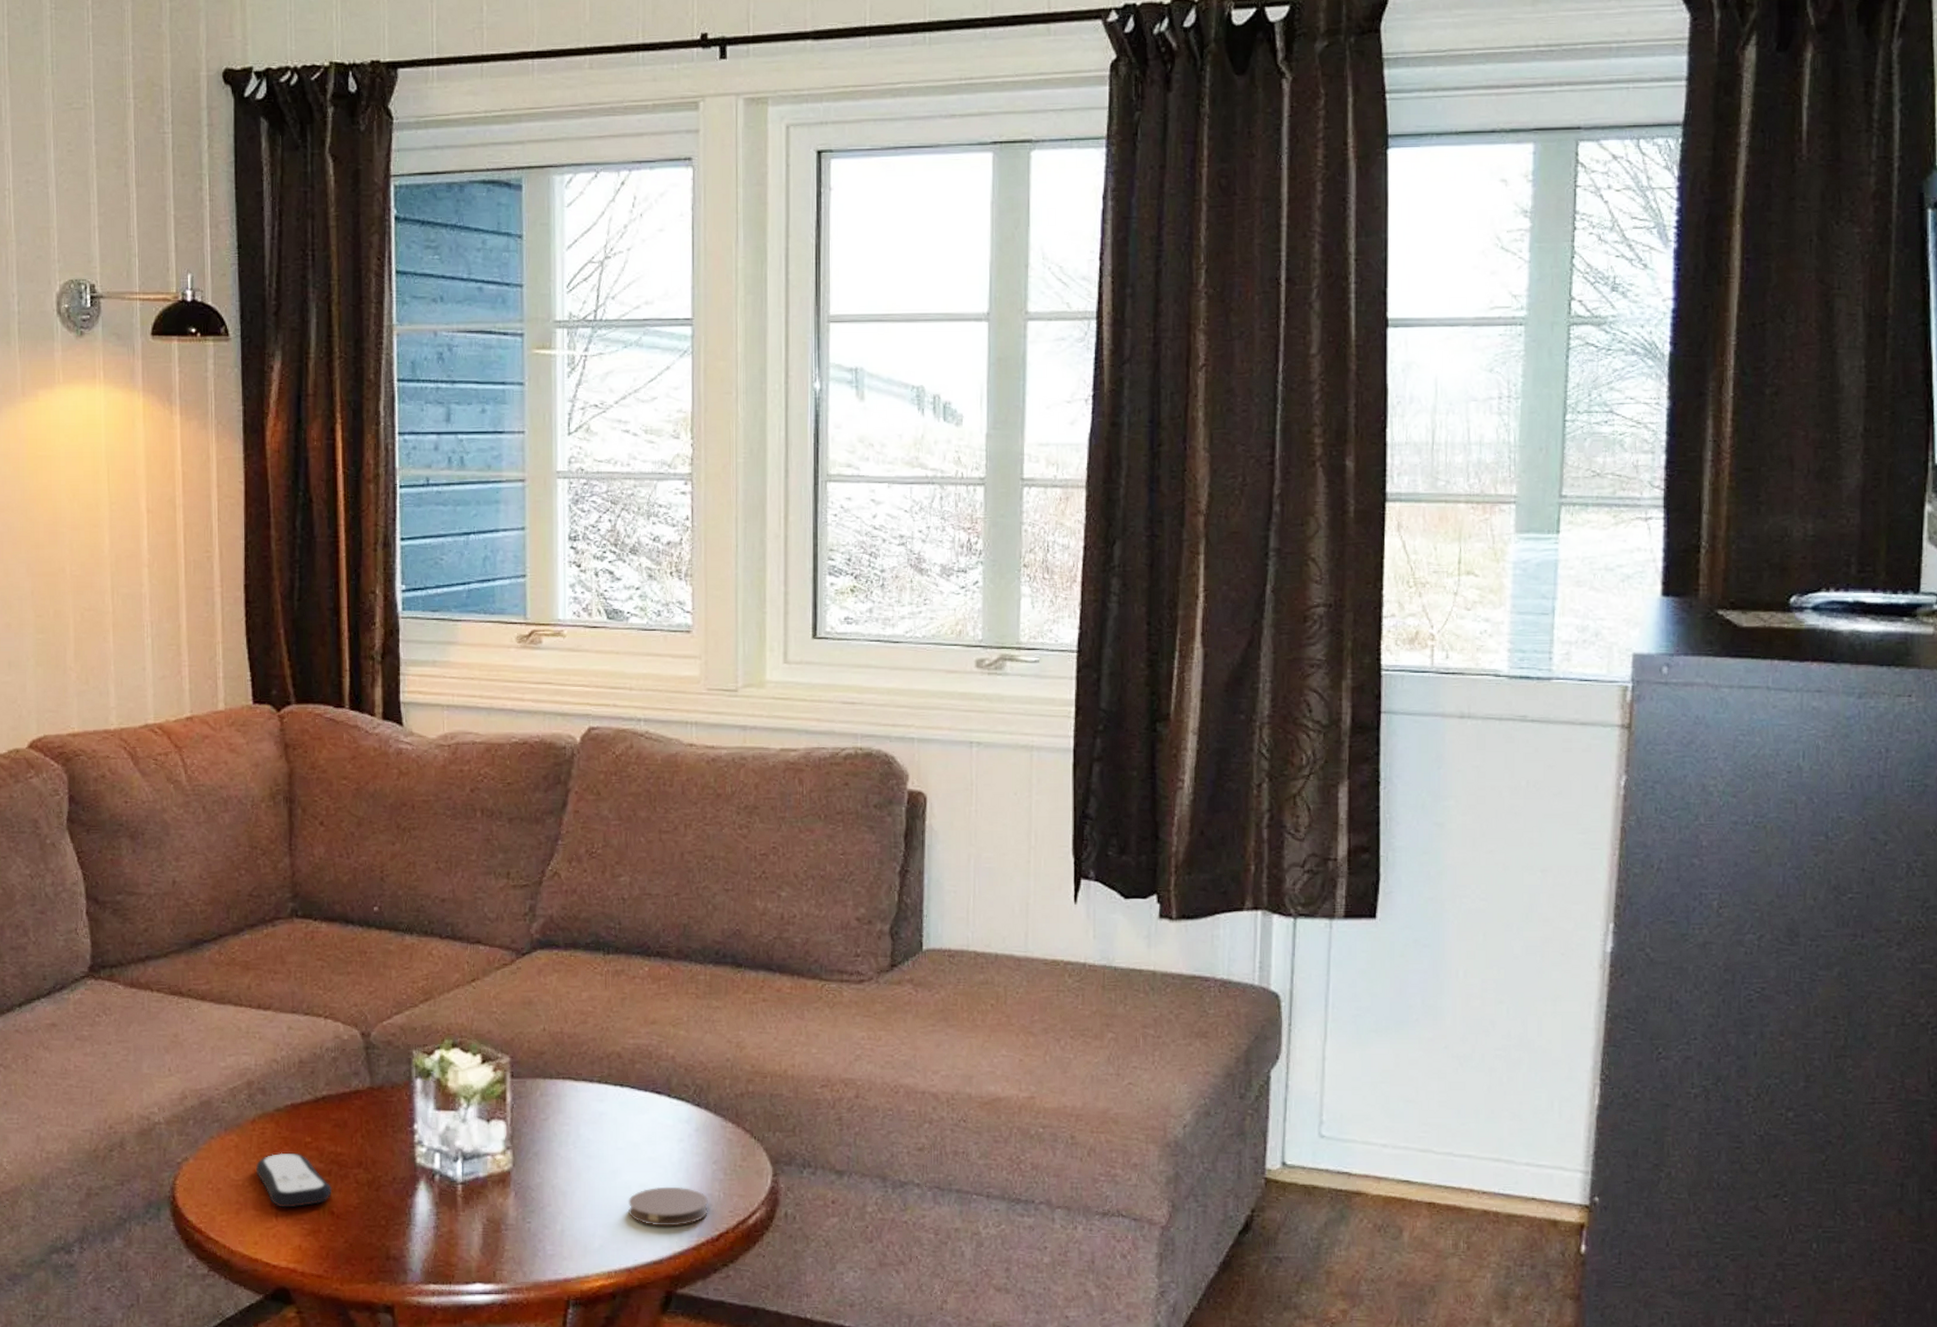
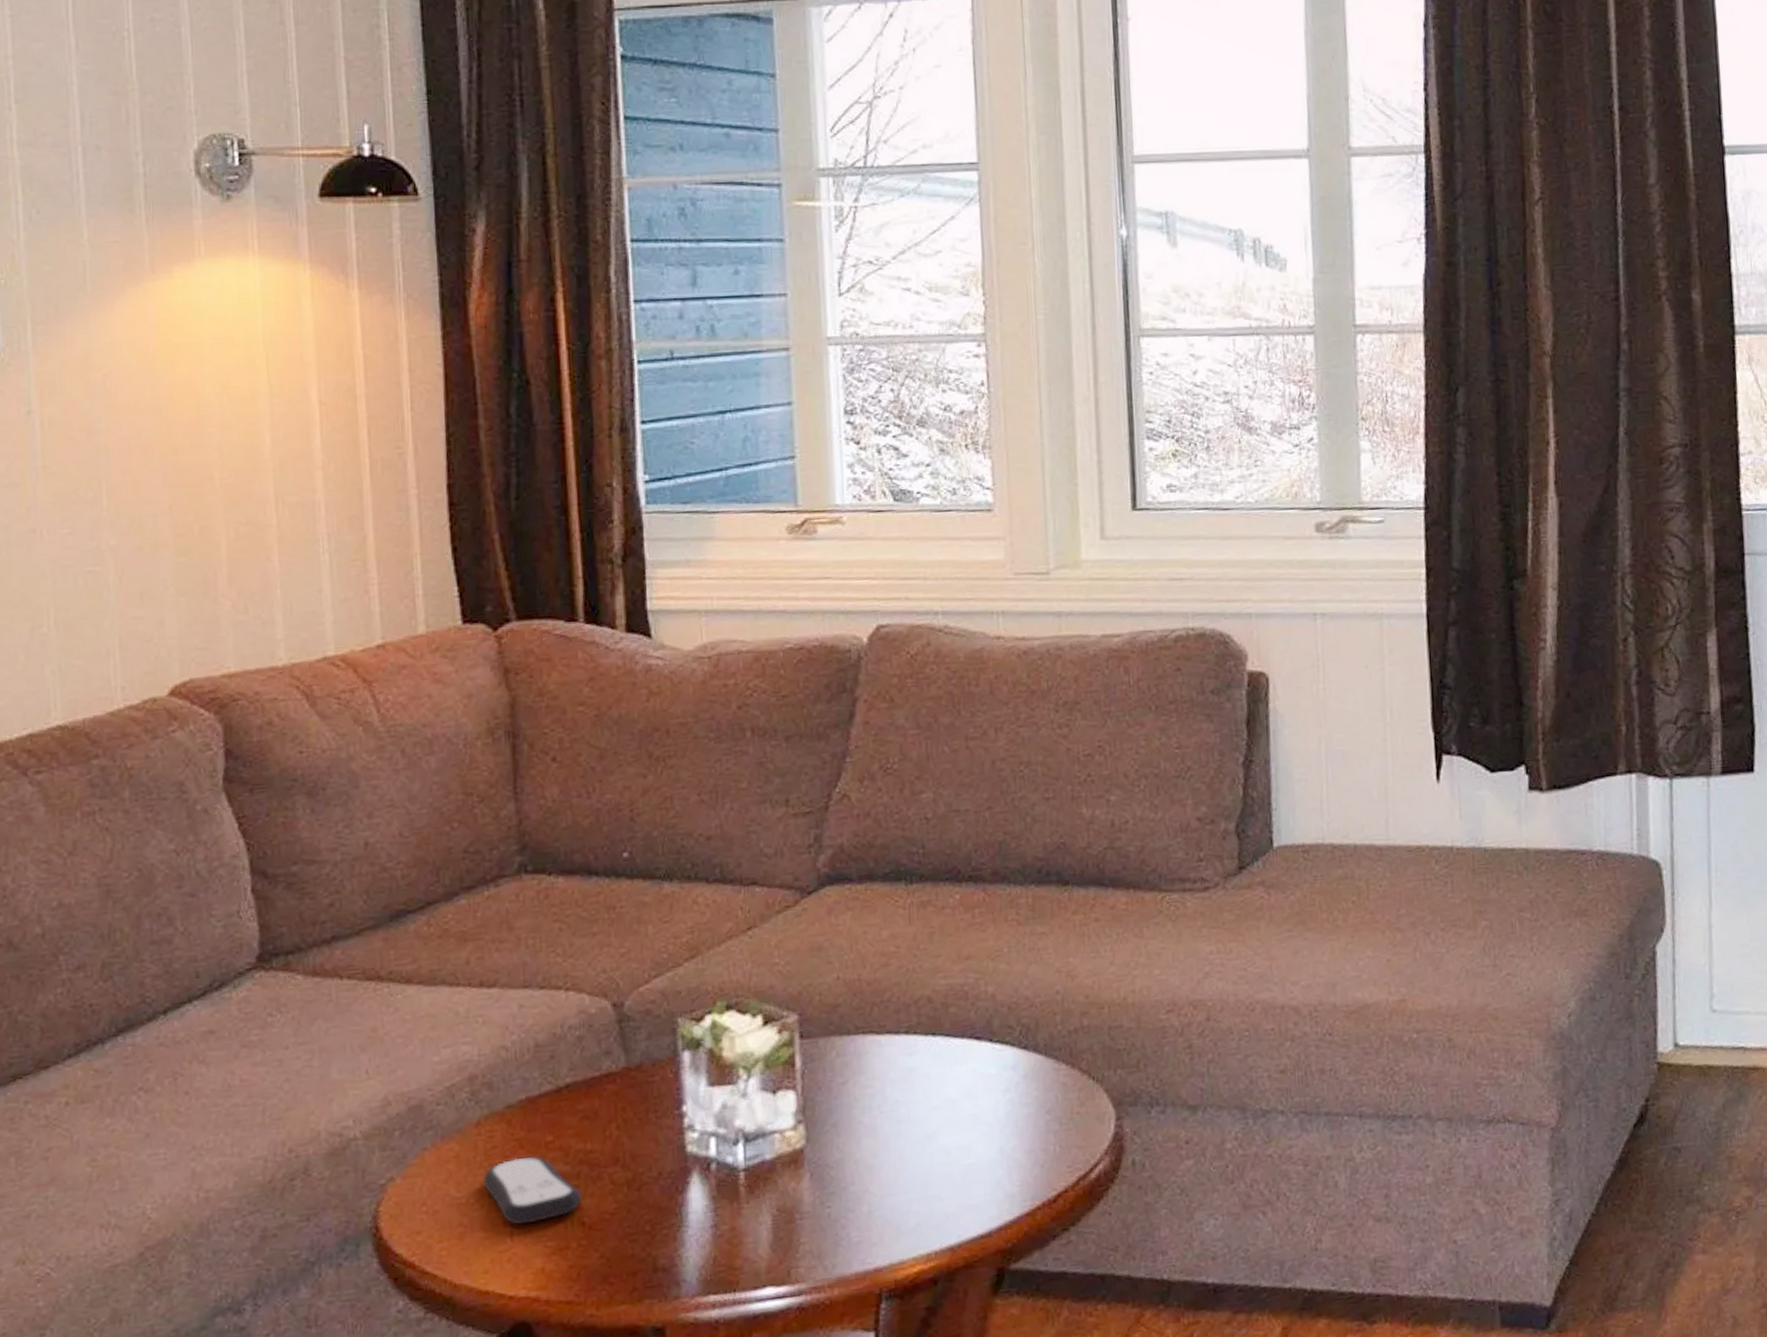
coaster: present [627,1186,709,1227] -> none [946,1144,1044,1194]

